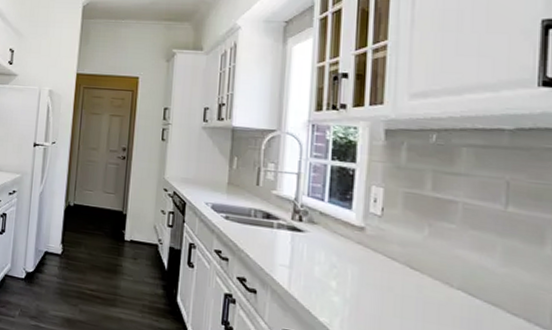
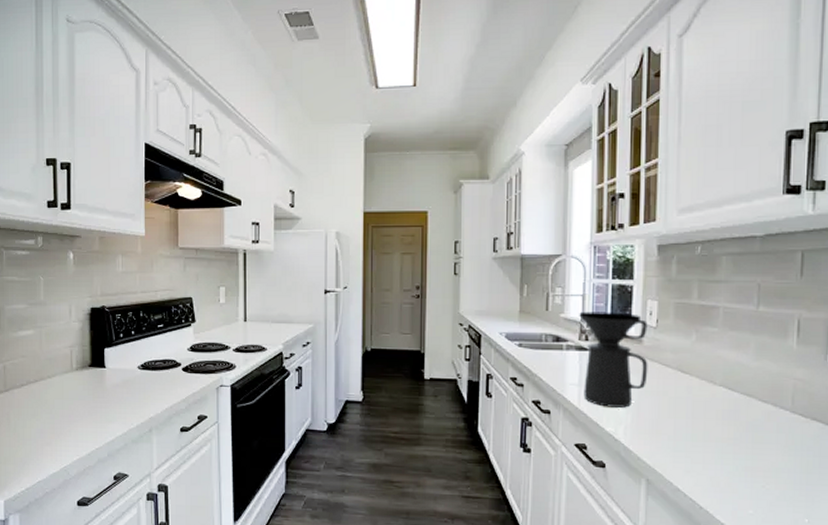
coffee maker: none [293,190,371,299] -> present [579,311,648,408]

